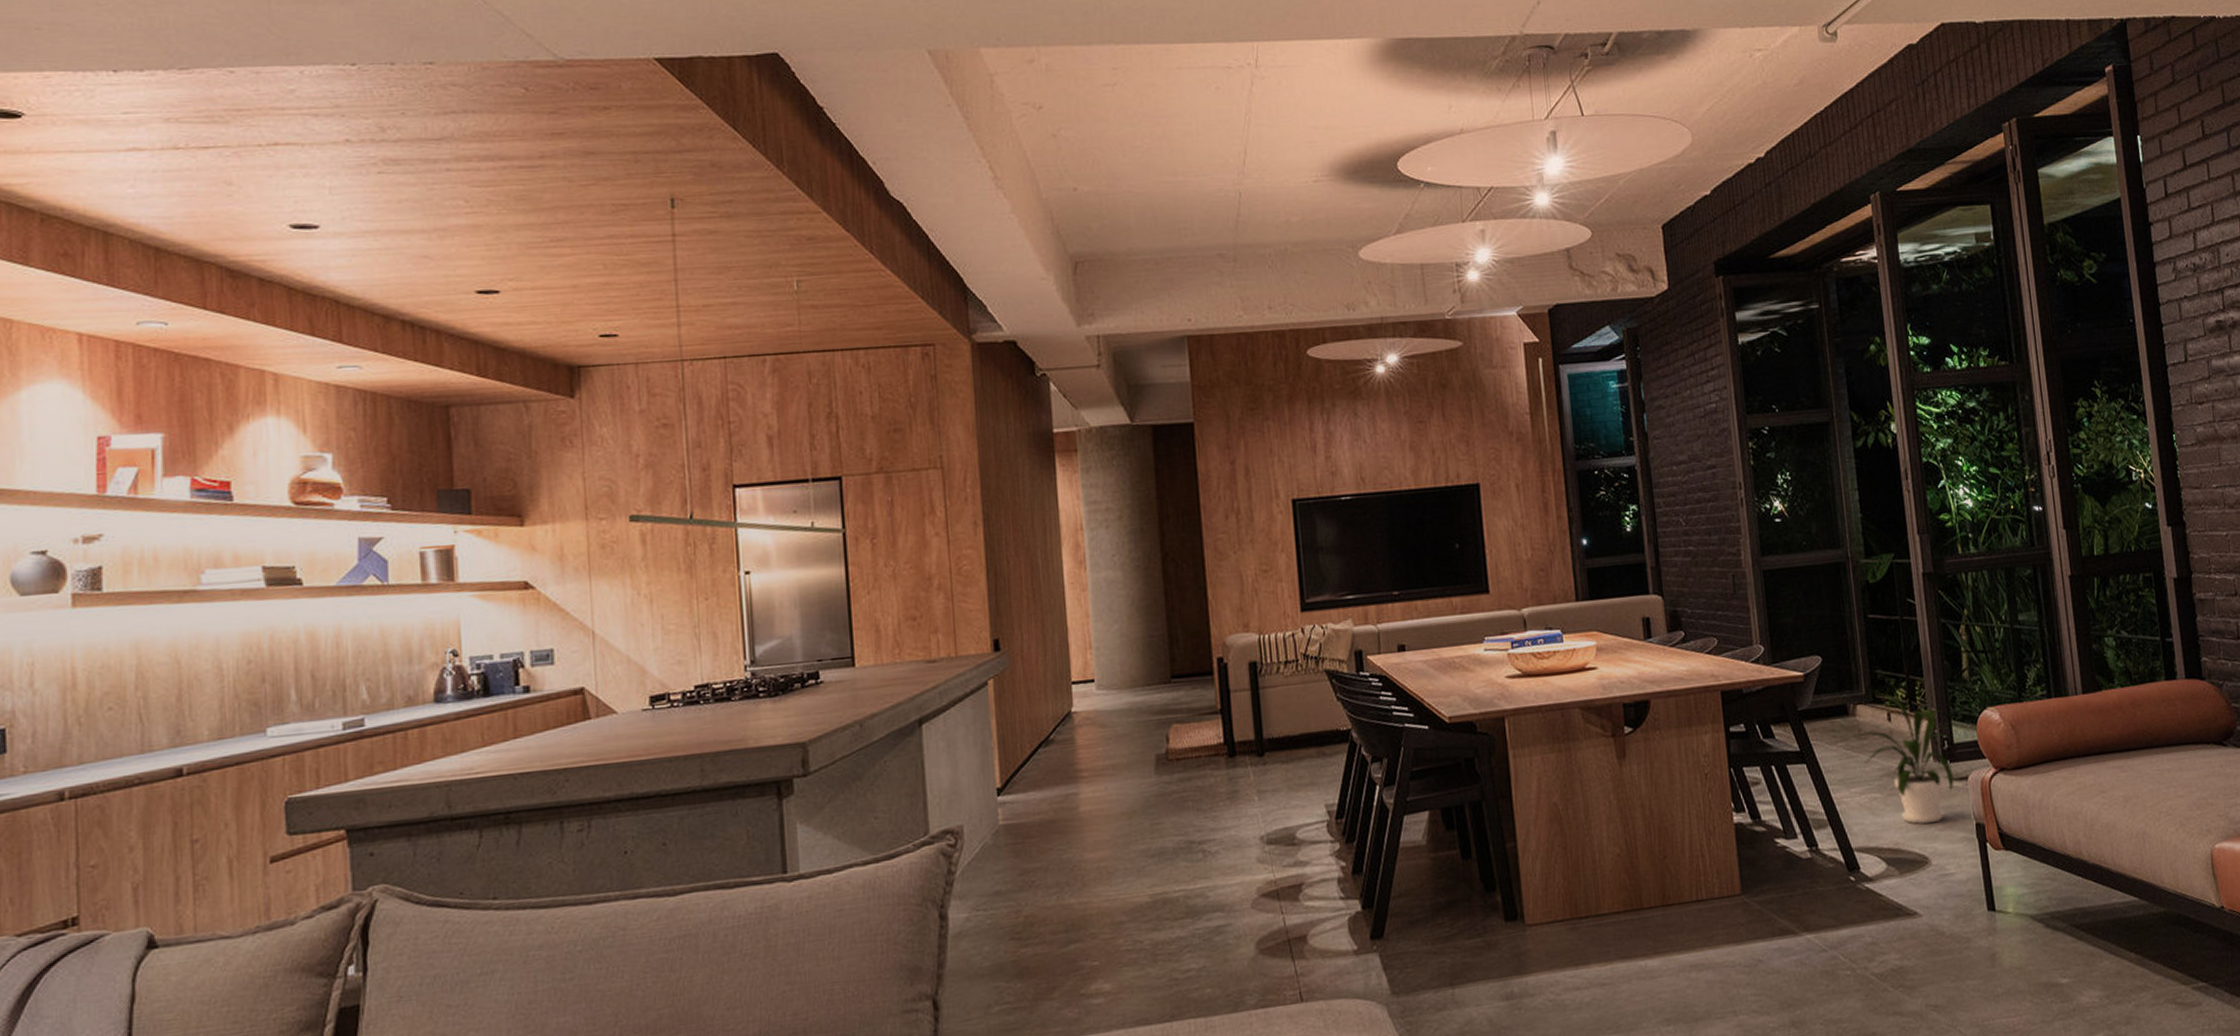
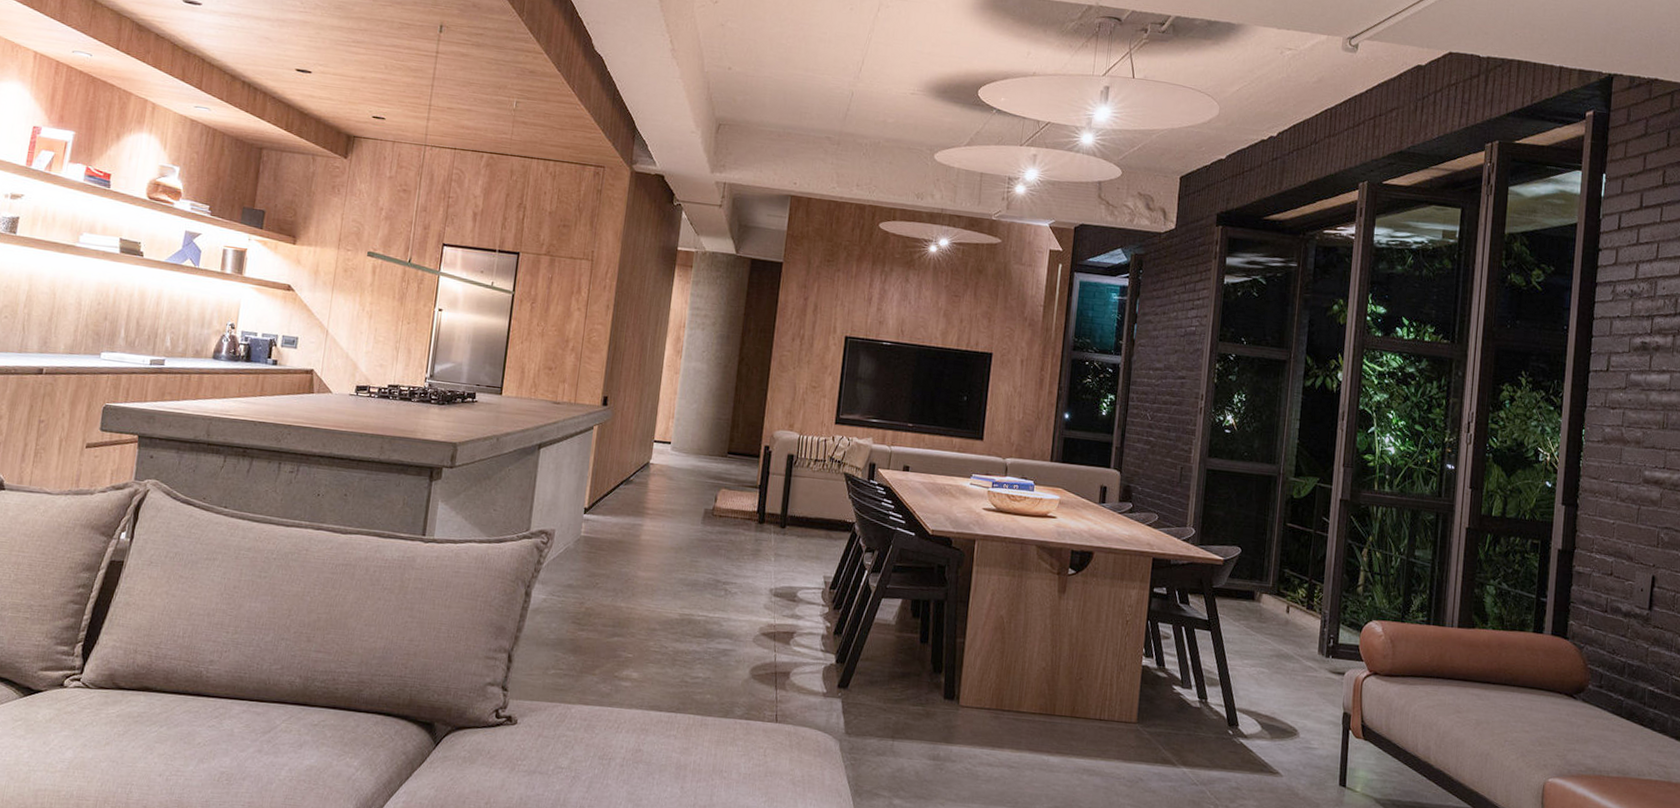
house plant: present [1842,692,1955,824] -> none [1244,587,1335,704]

